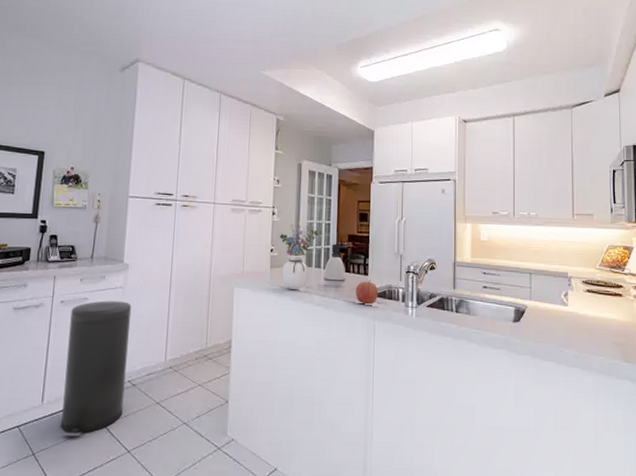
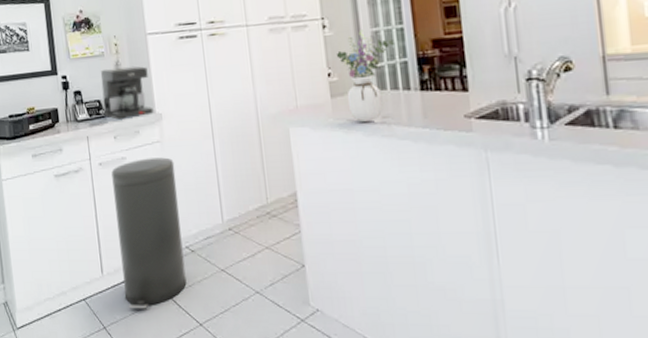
coffee maker: none [75,220,123,265] -> present [100,65,154,120]
soap dispenser: present [323,244,348,286] -> none [403,54,437,111]
fruit: present [355,280,379,305] -> none [452,97,488,131]

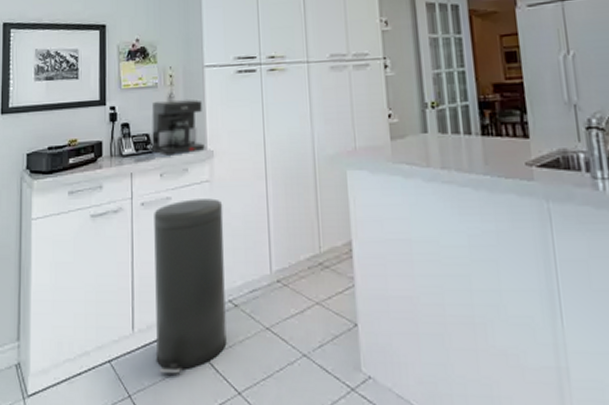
bouquet: present [336,30,395,122] -> none [397,71,457,166]

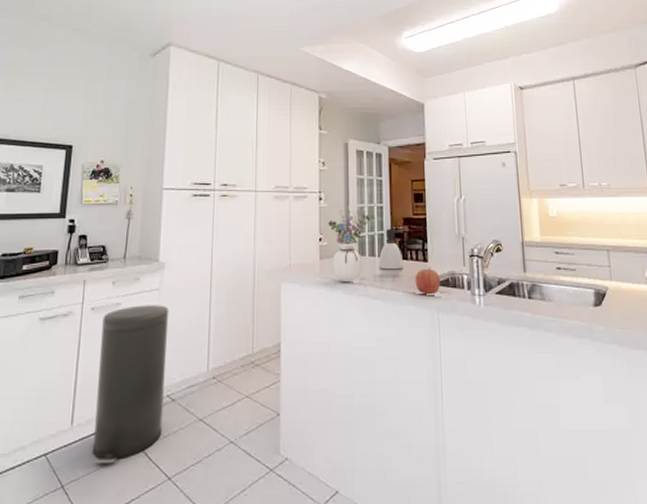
coffee maker: present [151,99,205,156] -> none [106,216,158,266]
bouquet: none [397,71,457,166] -> present [327,205,376,282]
soap dispenser: none [464,98,498,157] -> present [378,228,404,276]
fruit: none [513,144,549,180] -> present [415,267,441,295]

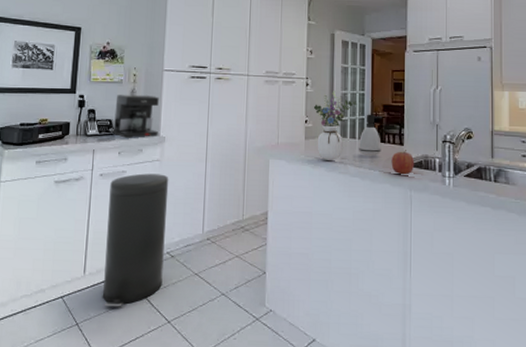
coffee maker: none [106,216,158,266] -> present [112,94,159,138]

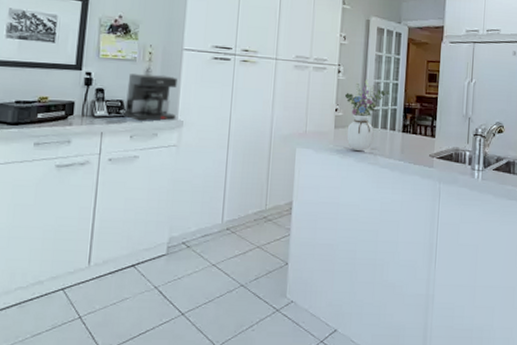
pedal bin: present [102,173,169,307] -> none [109,159,187,299]
soap dispenser: present [358,114,383,156] -> none [388,104,416,148]
fruit: present [391,150,415,175] -> none [421,142,446,168]

